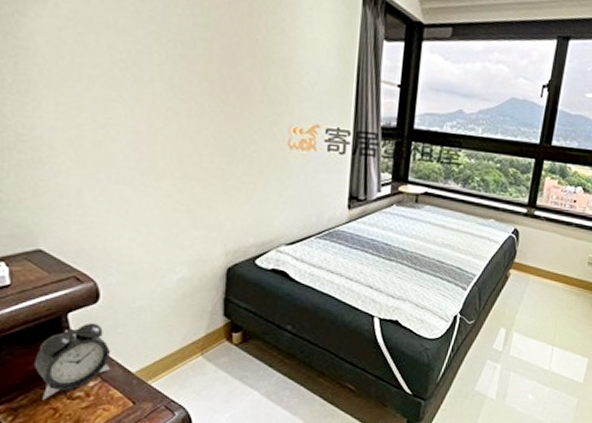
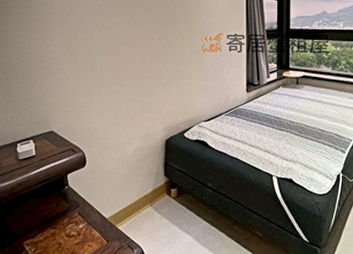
alarm clock: present [33,322,111,400] -> none [47,181,93,237]

